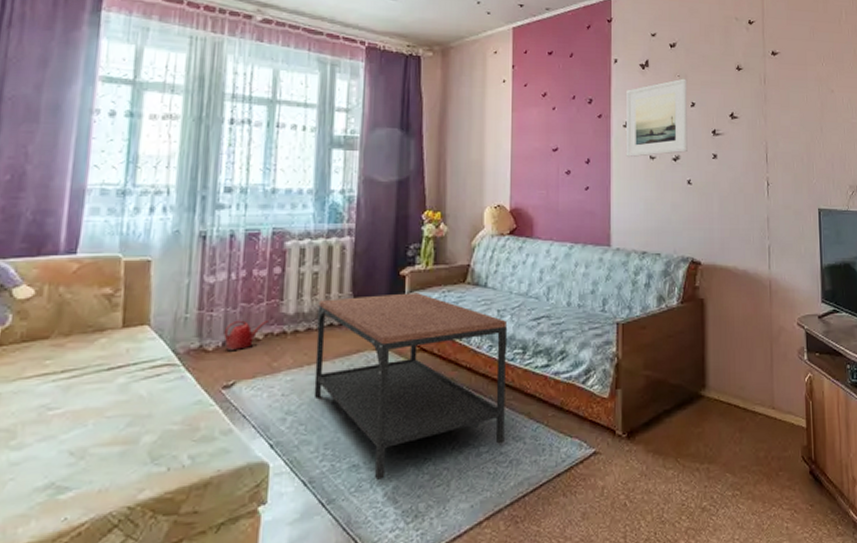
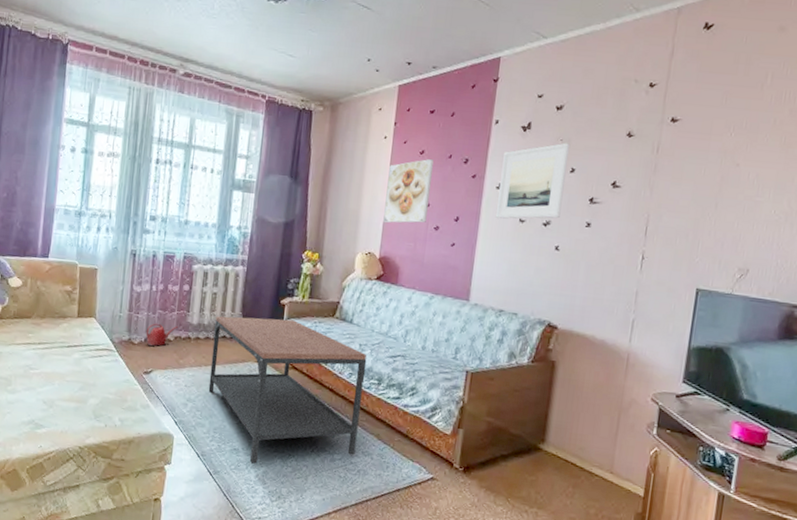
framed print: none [510,101,557,171] -> present [383,159,434,223]

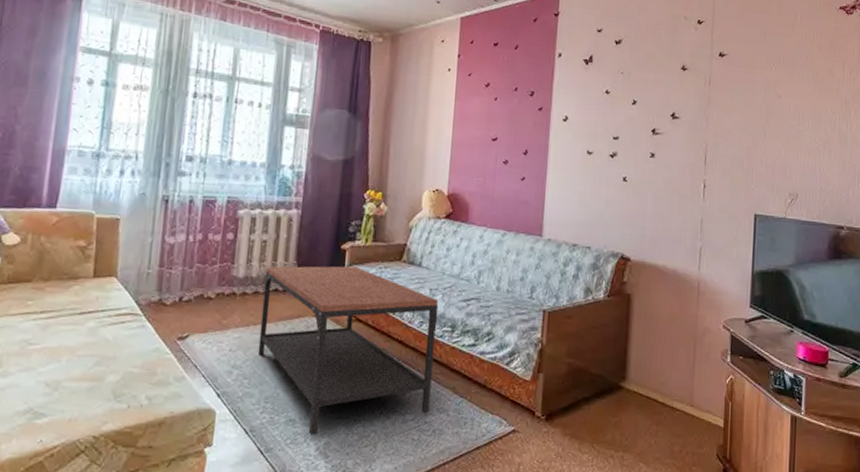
watering can: present [146,323,178,347] -> none [180,279,220,306]
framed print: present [383,159,434,223] -> none [450,92,499,158]
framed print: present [495,142,571,219] -> none [563,75,631,152]

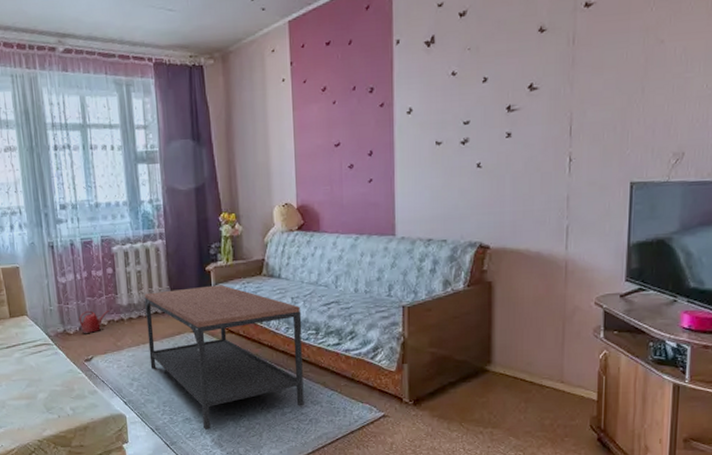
watering can: none [180,279,220,306] -> present [79,309,109,333]

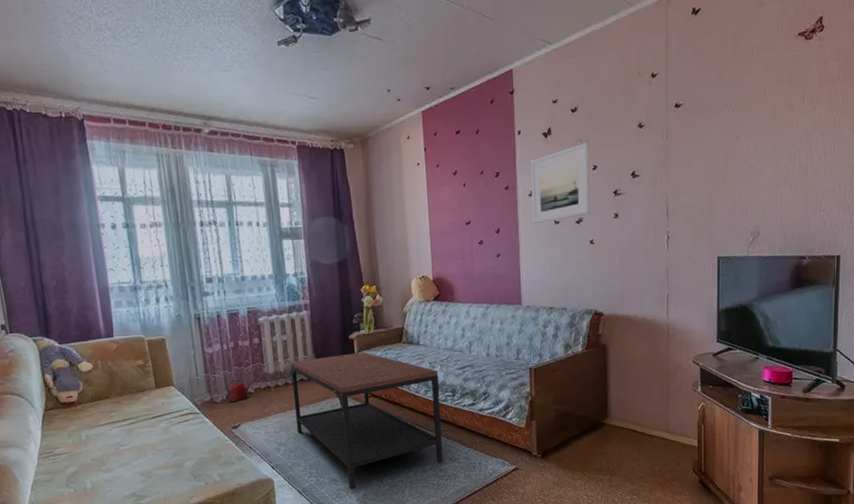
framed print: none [409,51,479,146] -> present [530,142,590,225]

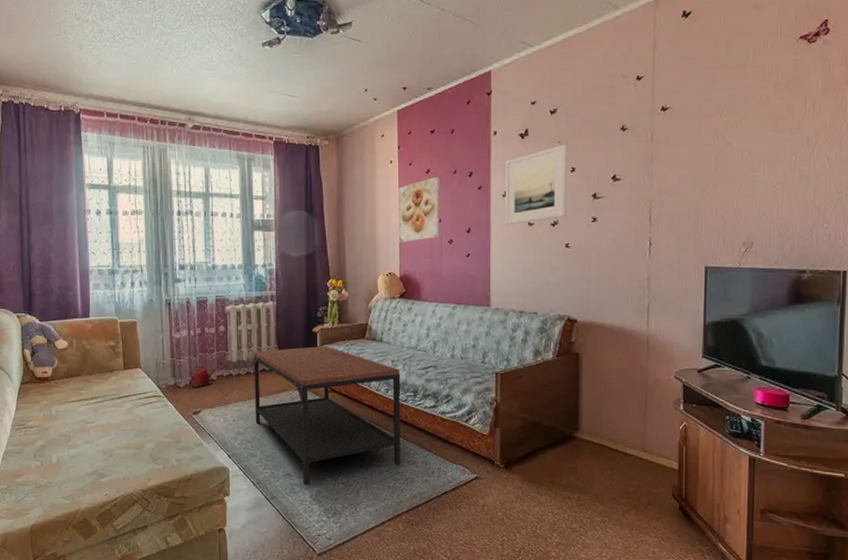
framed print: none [427,178,470,245] -> present [398,177,440,242]

